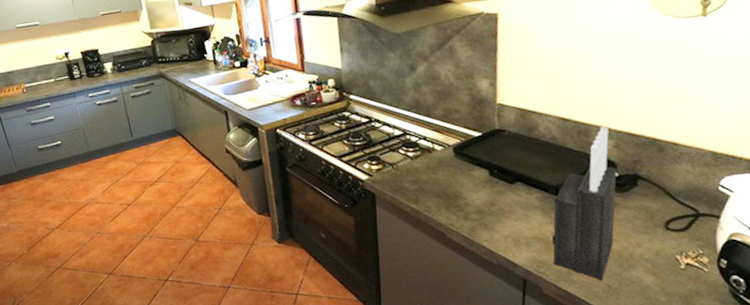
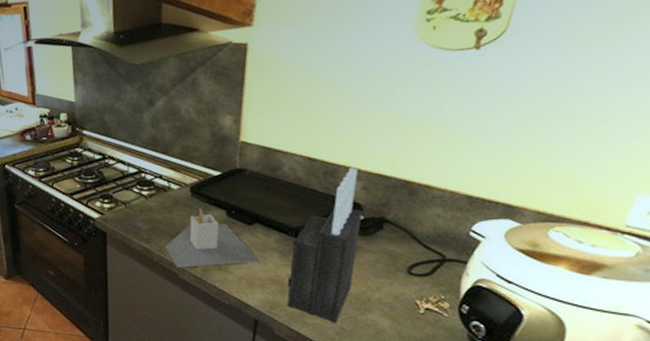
utensil holder: none [432,168,524,227] -> present [165,208,260,267]

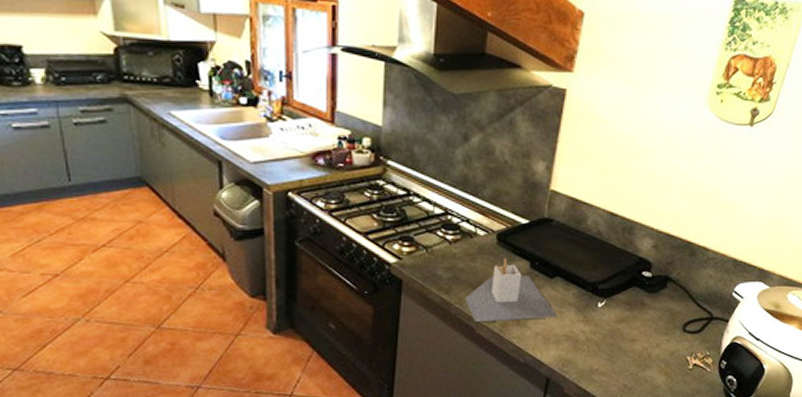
knife block: present [287,168,363,323] -> none [579,226,652,380]

